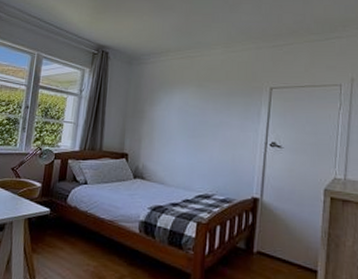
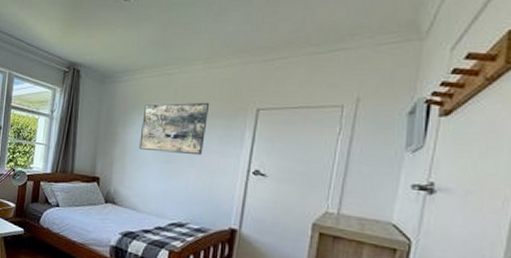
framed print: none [166,82,229,130] -> present [139,102,210,156]

